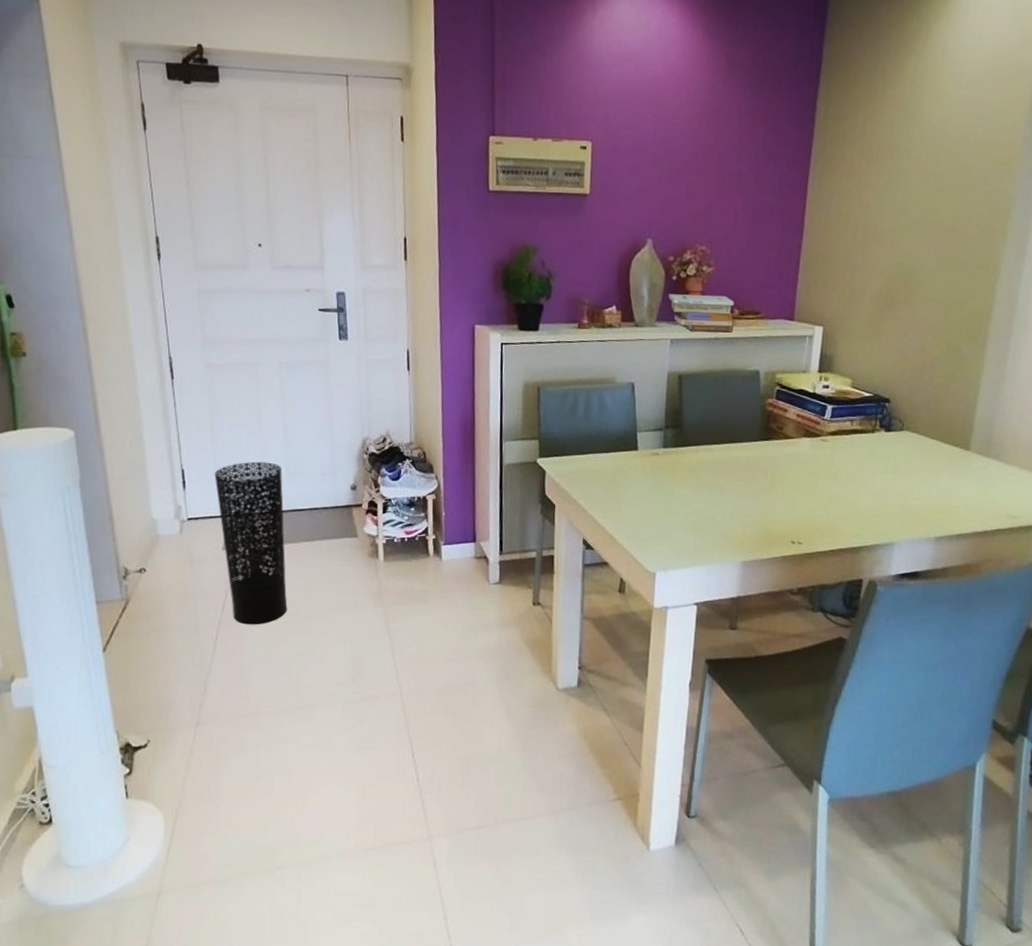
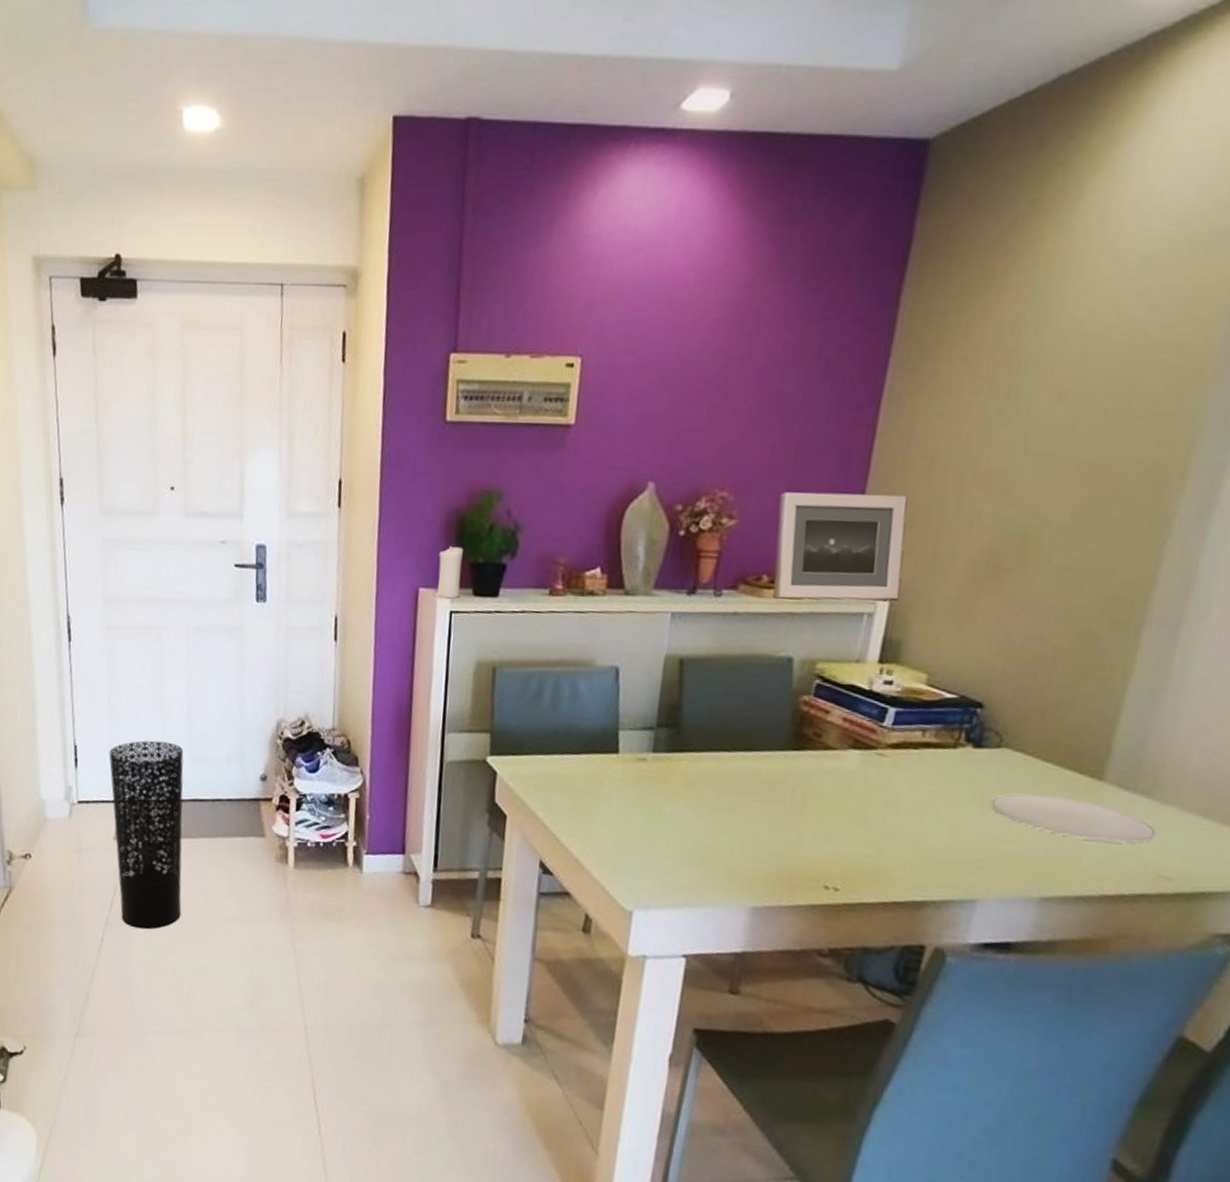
candle: none [487,290,509,333] -> present [433,545,463,599]
books: present [669,294,734,333] -> none [672,553,763,606]
picture frame: none [742,246,830,327] -> present [773,492,907,601]
plate: none [898,462,1006,494] -> present [989,792,1158,844]

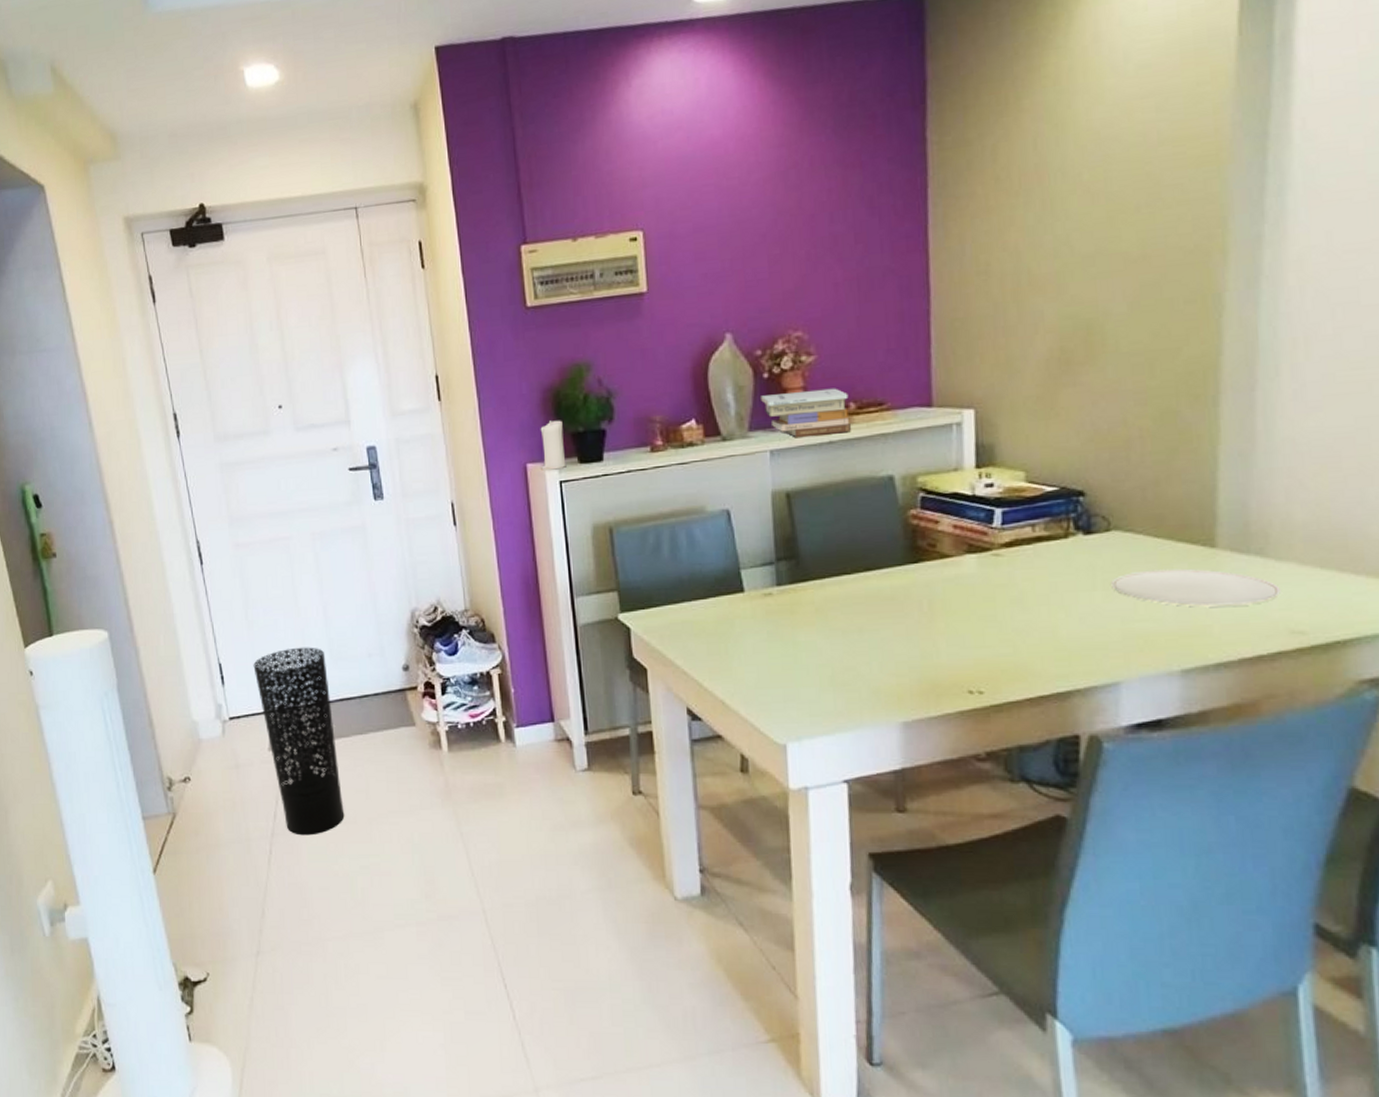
books: none [672,553,763,606] -> present [761,388,851,438]
picture frame: present [773,492,907,601] -> none [850,309,983,423]

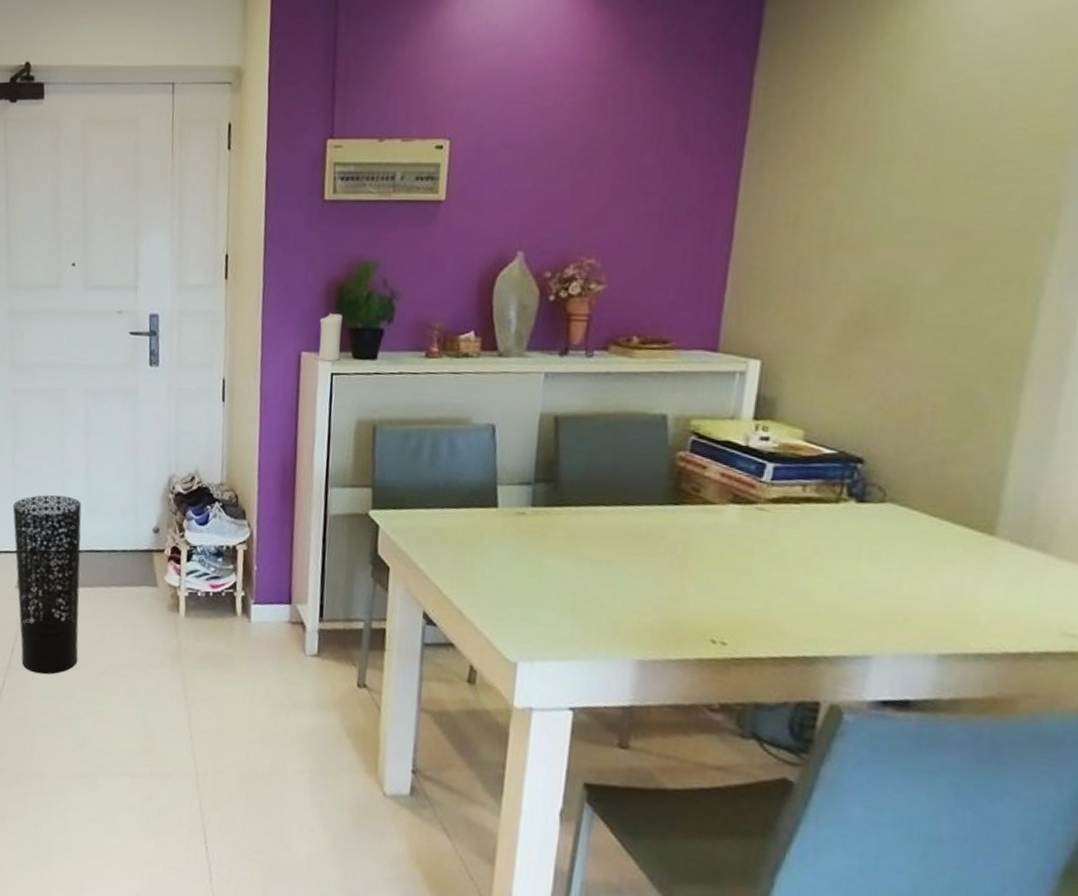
books: present [761,388,851,438] -> none [543,317,633,366]
plate: present [1111,568,1281,607] -> none [877,547,1059,600]

